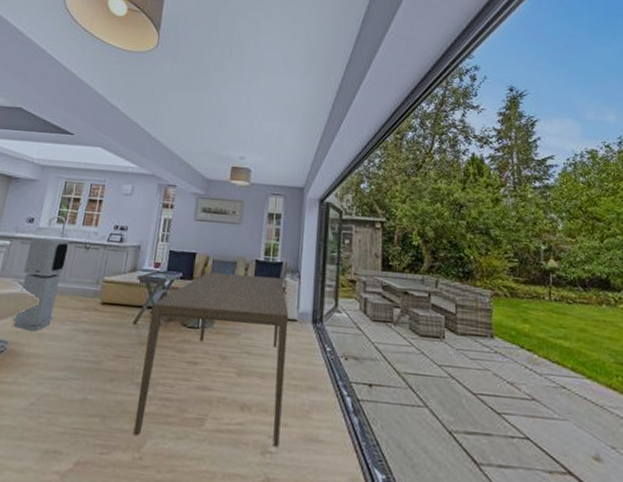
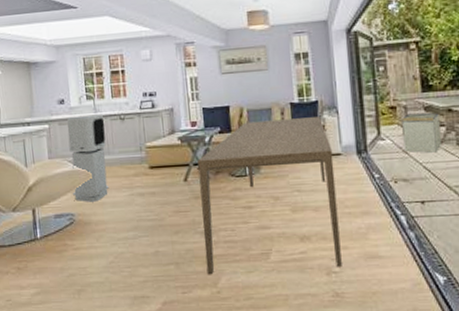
storage bin: none [358,289,396,334] -> present [402,113,441,153]

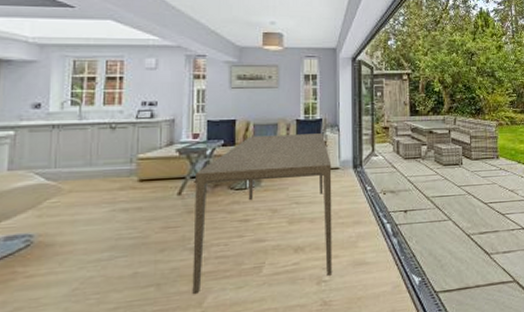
air purifier: present [67,114,109,202] -> none [35,122,91,221]
storage bin: present [402,113,441,153] -> none [393,133,423,168]

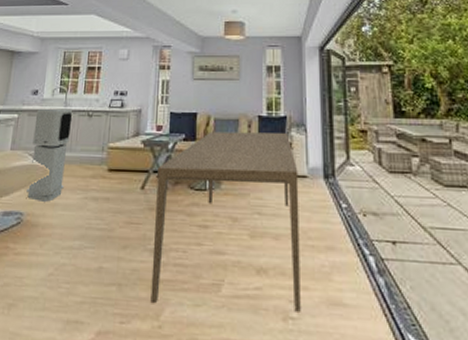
air purifier: none [35,122,91,221] -> present [26,108,73,202]

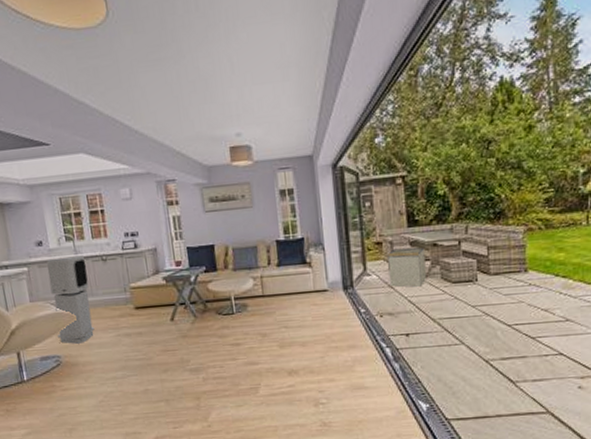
dining table: present [150,131,301,312] -> none [184,254,329,409]
storage bin: none [373,139,415,186] -> present [388,247,426,288]

